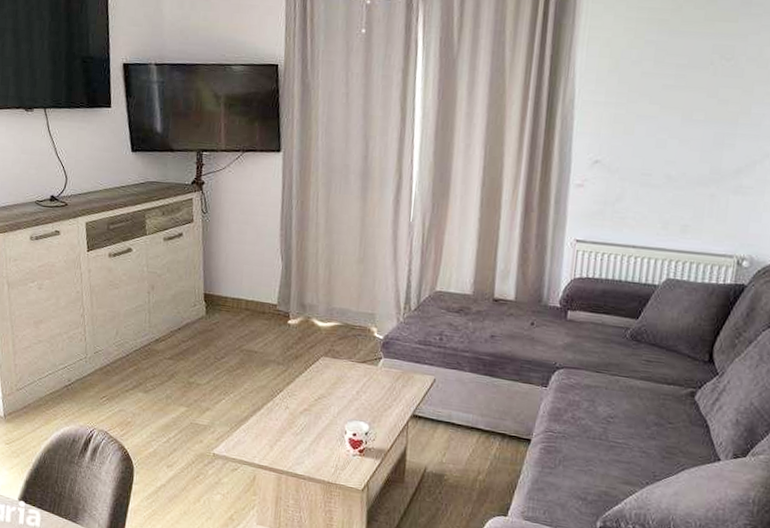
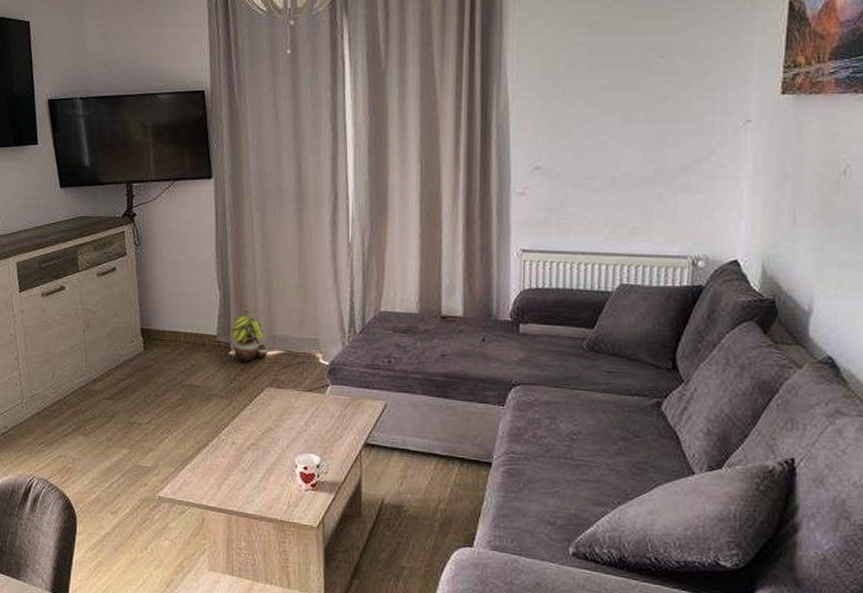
potted plant: none [291,282,325,332] -> present [231,310,268,363]

